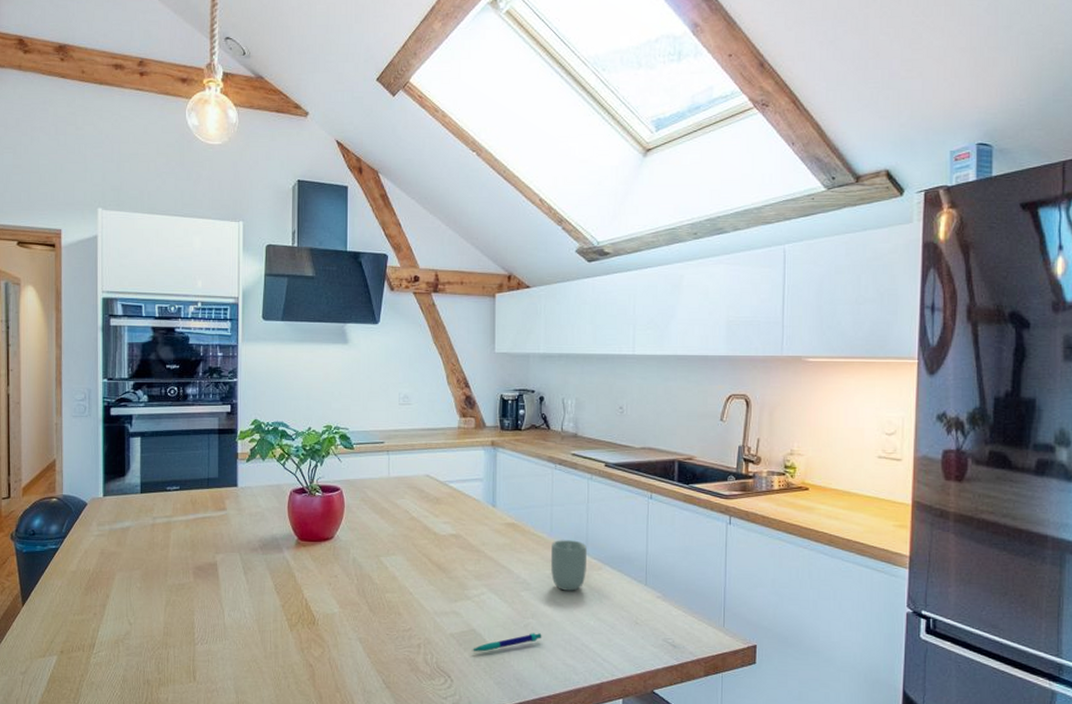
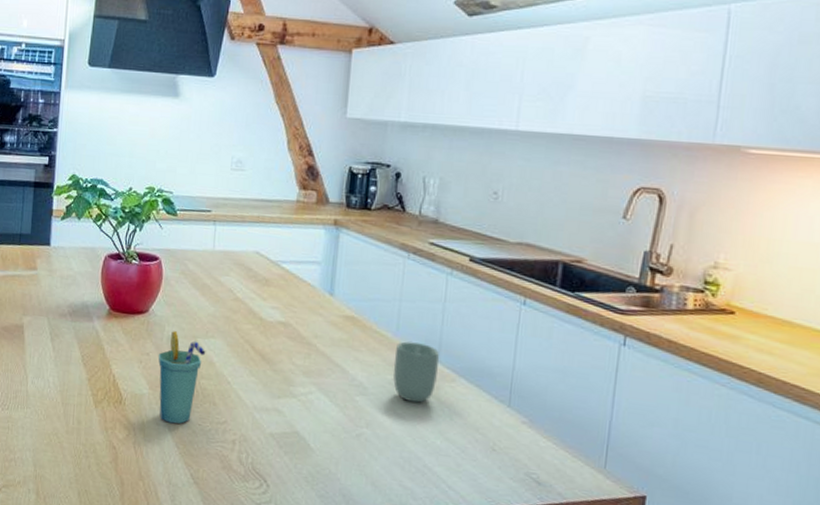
cup: none [345,553,388,637] -> present [158,331,206,424]
pen: present [471,633,542,652] -> none [293,444,377,459]

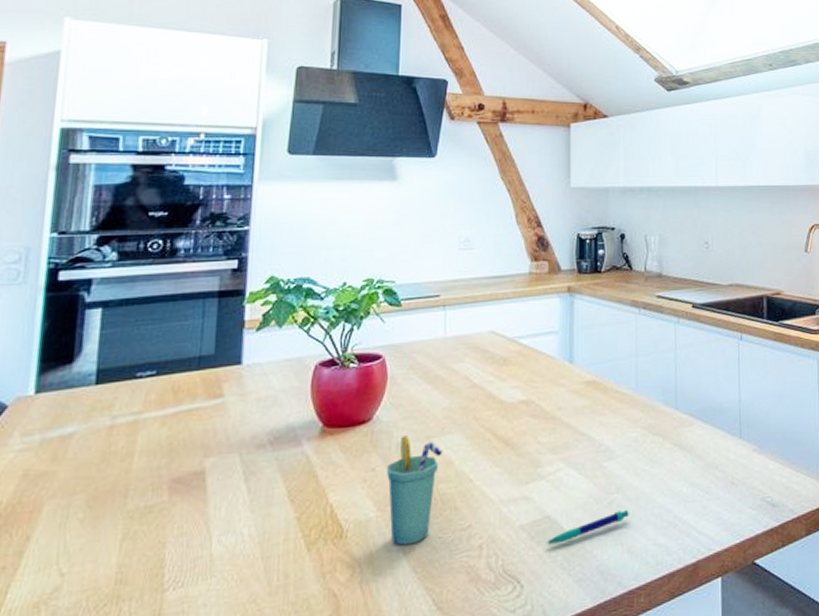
pen: none [293,444,377,459] -> present [546,510,629,545]
cup: present [393,341,439,403] -> none [636,394,677,455]

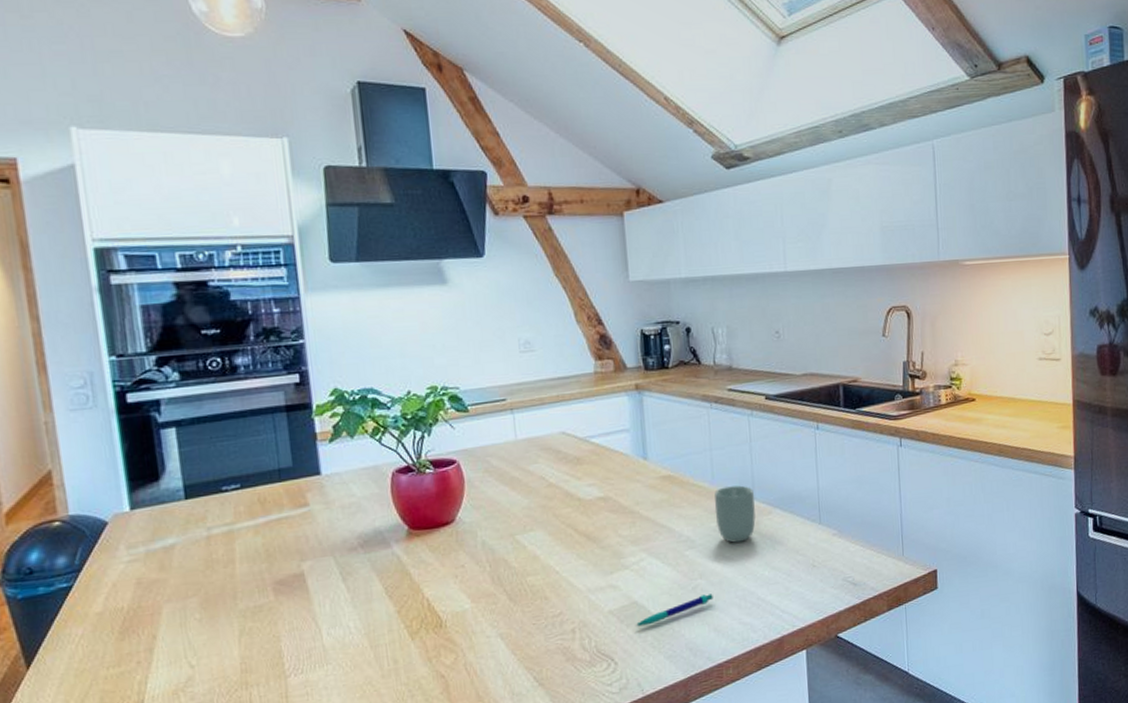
cup: present [386,435,443,546] -> none [474,534,527,632]
cup: none [636,394,677,455] -> present [714,485,756,543]

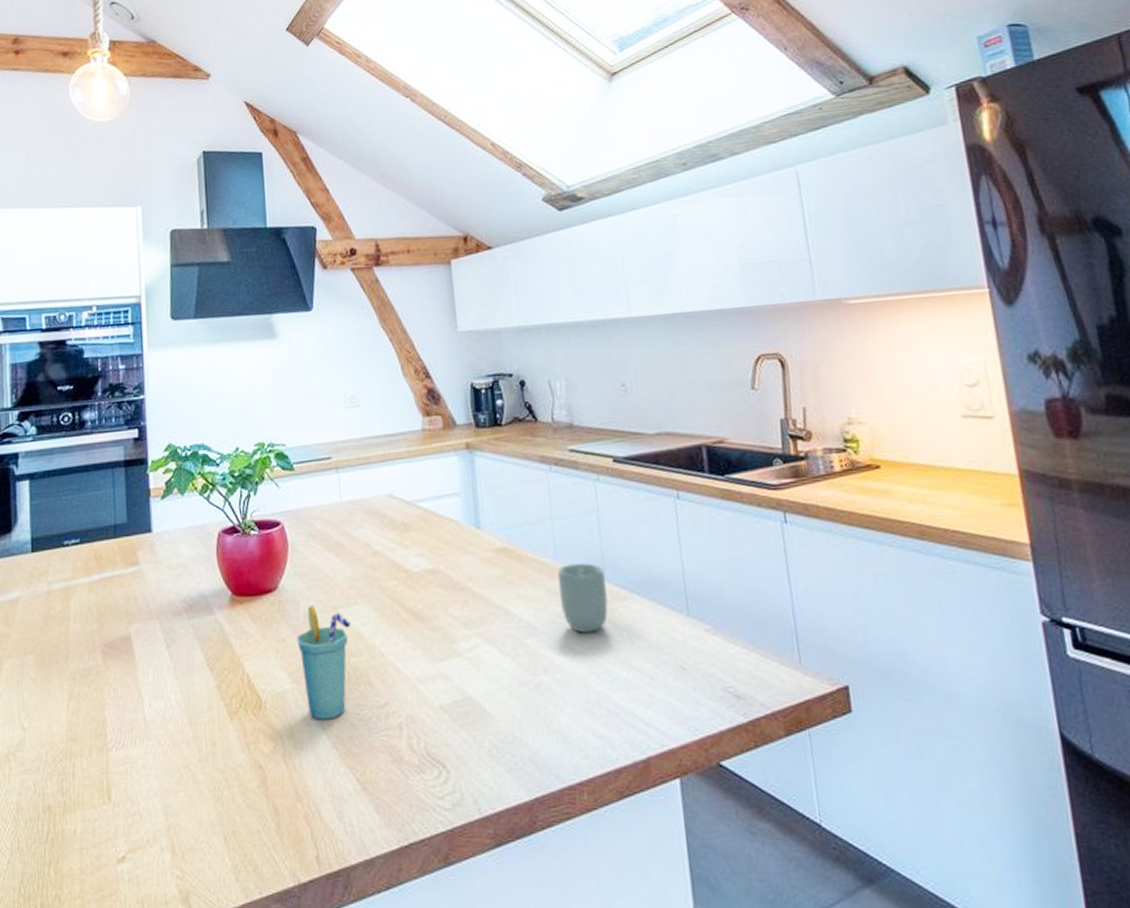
cup: none [474,534,527,632] -> present [296,605,351,720]
pen: present [635,594,713,627] -> none [469,694,561,728]

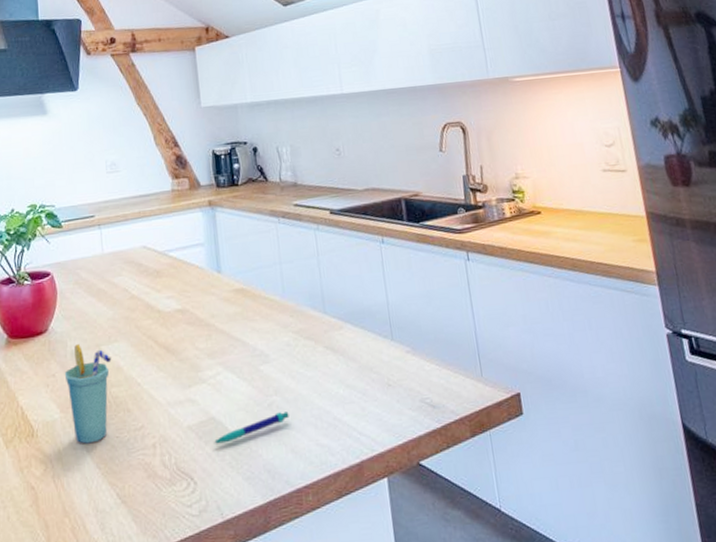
pen: none [469,694,561,728] -> present [213,412,289,444]
cup: present [558,563,609,633] -> none [286,299,328,358]

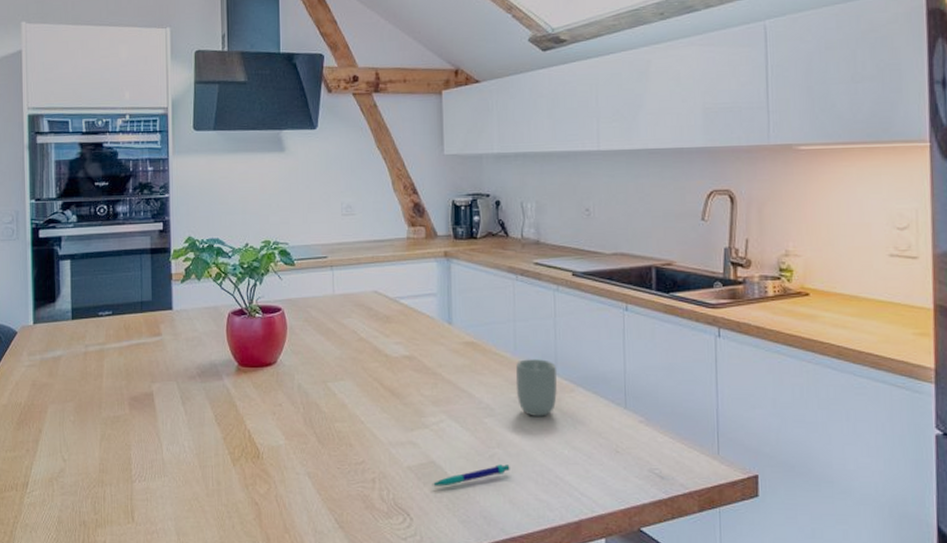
cup: present [64,344,112,444] -> none [290,379,337,471]
cup: none [286,299,328,358] -> present [515,359,557,416]

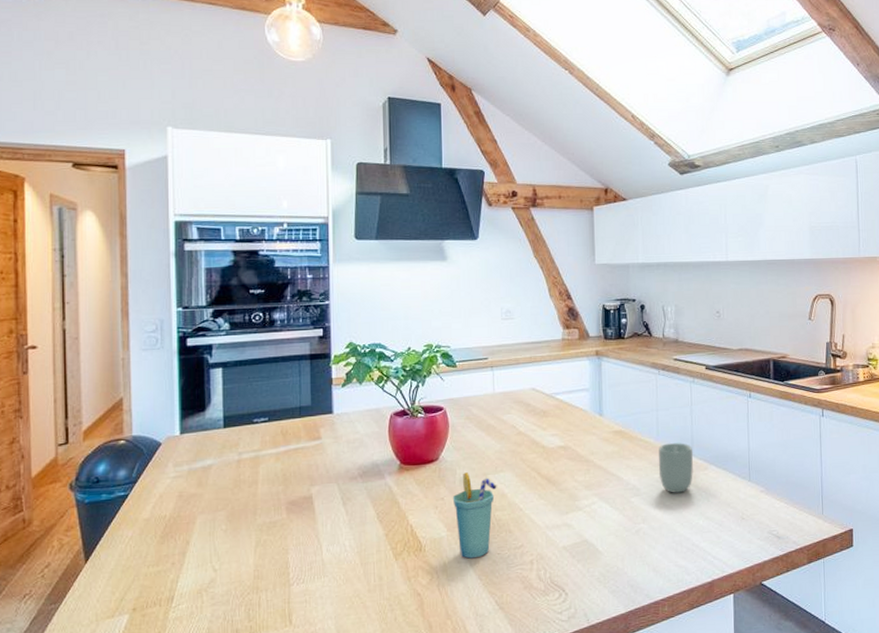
cup: none [290,379,337,471] -> present [452,472,497,559]
pen: present [432,464,510,487] -> none [585,537,654,563]

